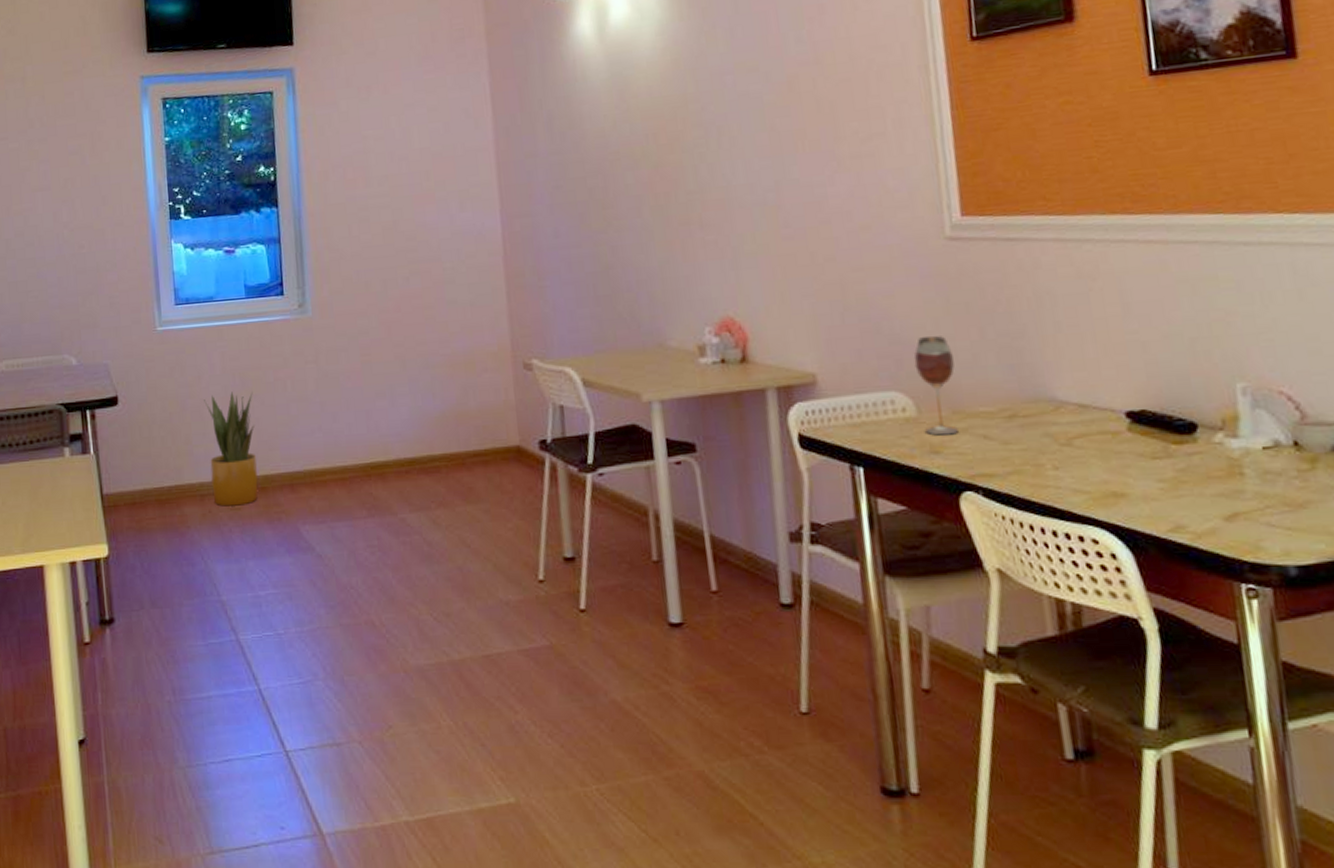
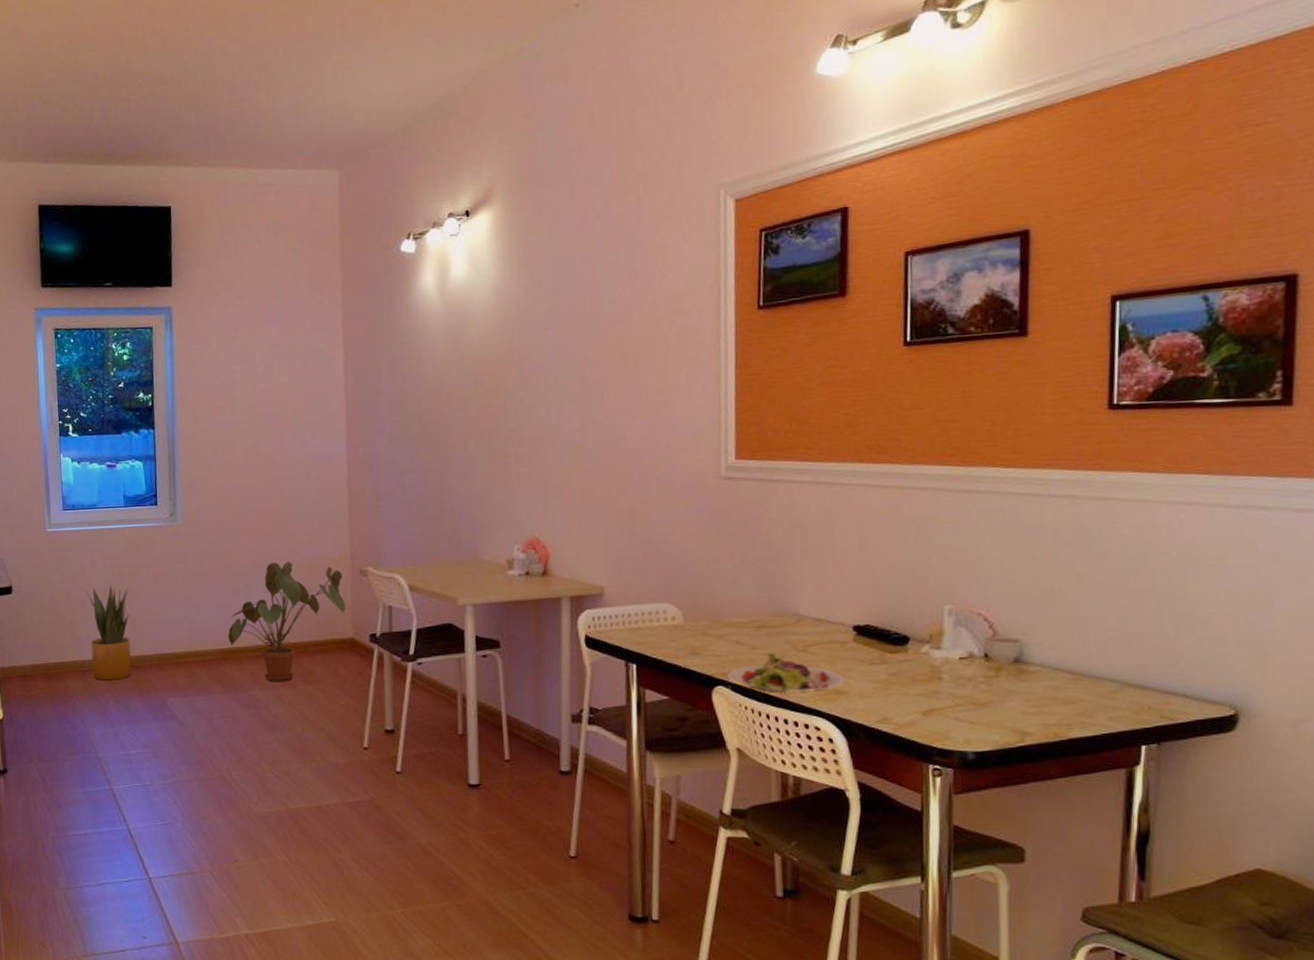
house plant: none [371,356,509,503] -> present [228,562,346,682]
wineglass: present [913,335,958,436] -> none [685,558,718,640]
salad plate: none [977,448,1123,498] -> present [728,653,844,693]

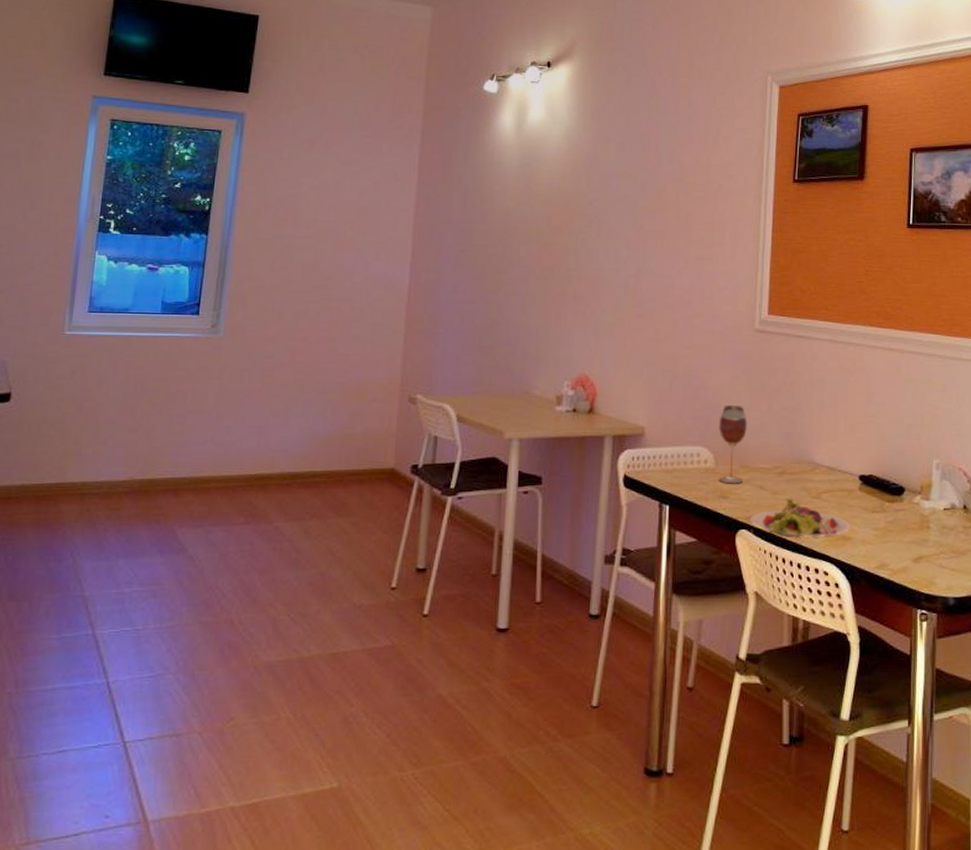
planter: present [86,585,131,681] -> none [93,399,152,506]
house plant: present [228,562,346,682] -> none [258,384,390,514]
wineglass: none [685,558,718,640] -> present [719,404,747,484]

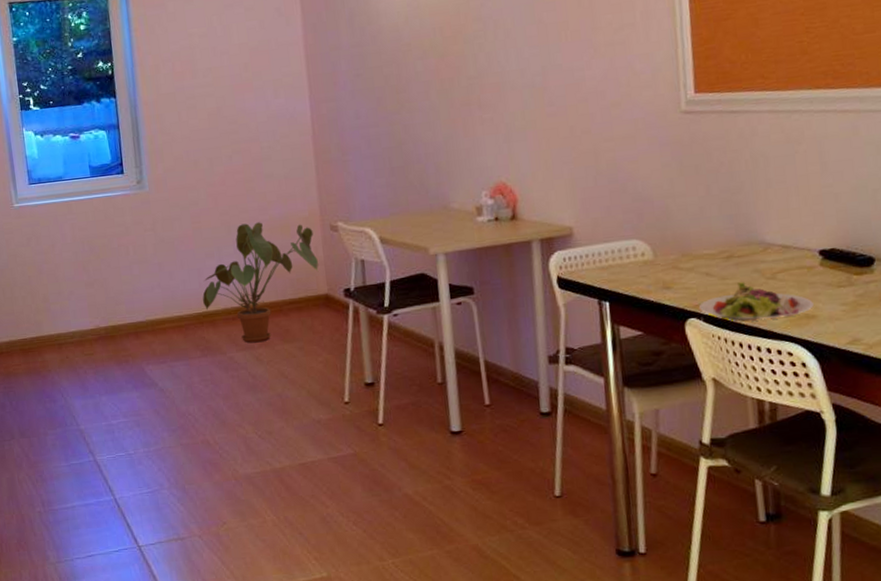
house plant: none [258,384,390,514] -> present [202,222,319,343]
wineglass: present [719,404,747,484] -> none [652,193,686,274]

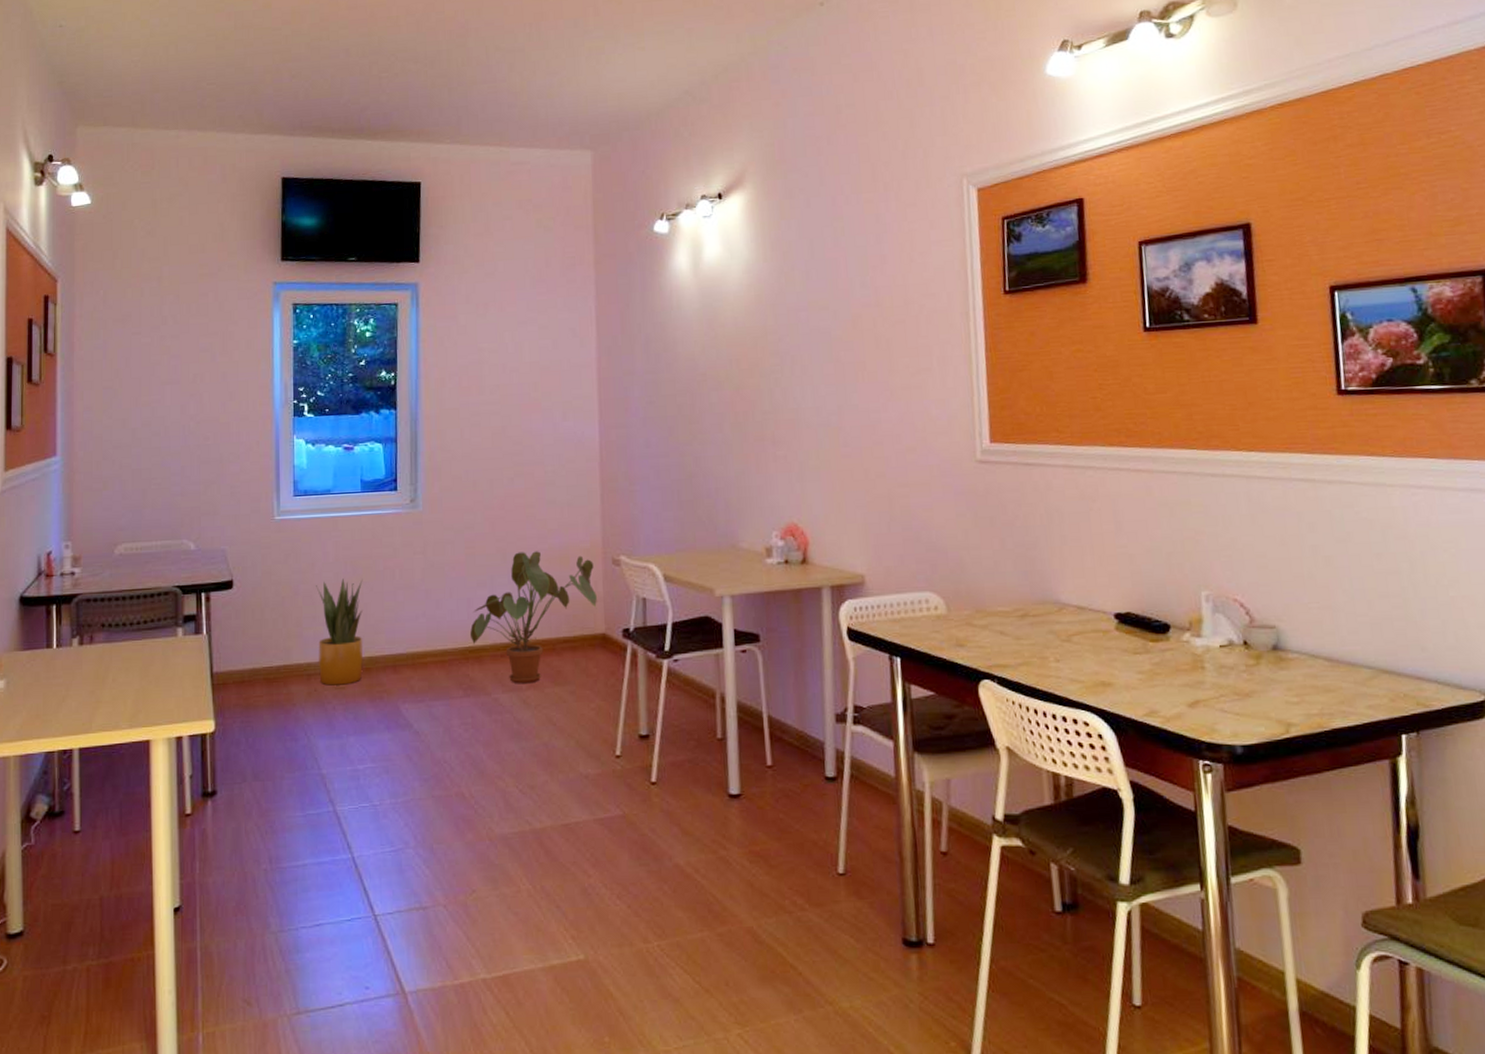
planter: none [58,257,108,353] -> present [316,578,363,686]
salad plate: present [699,282,814,322] -> none [993,643,1110,686]

